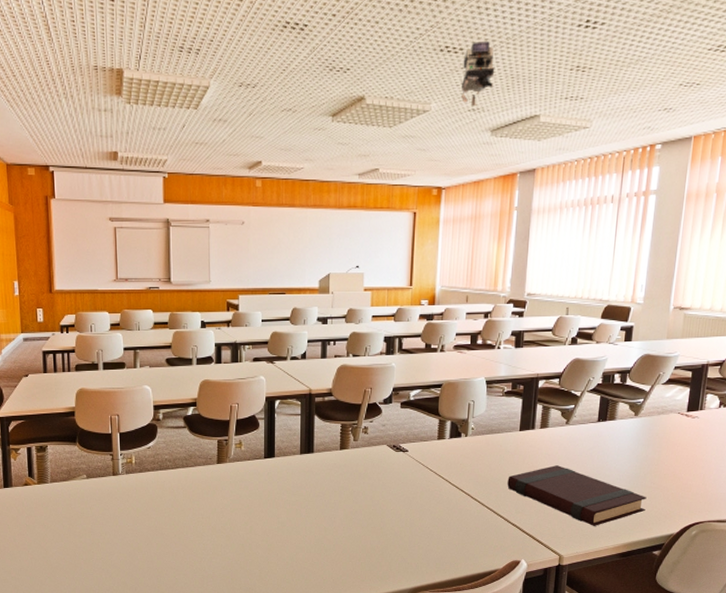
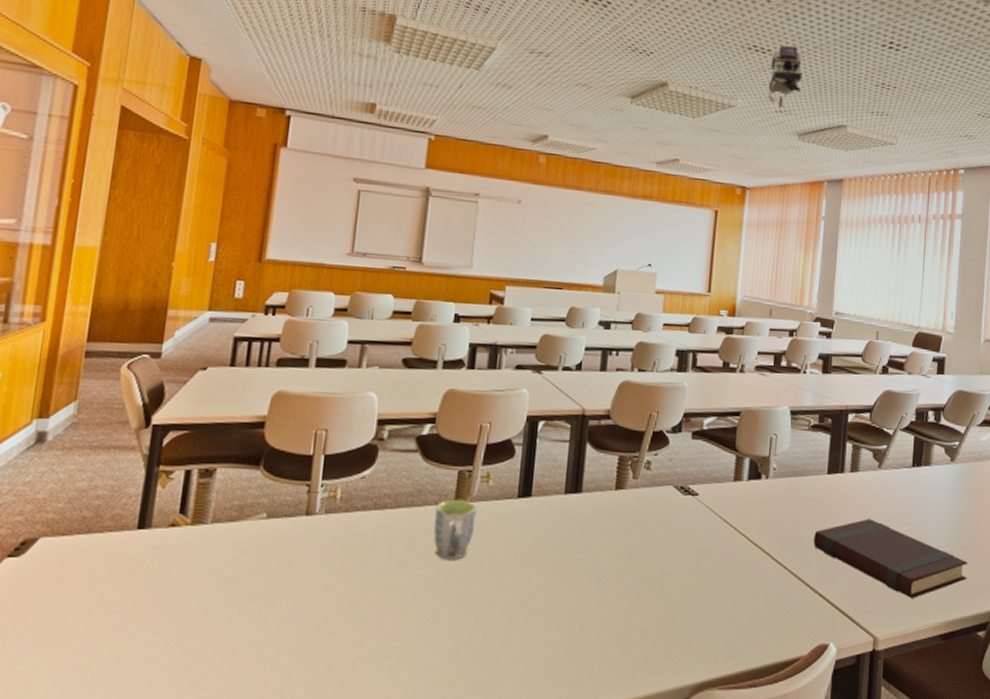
mug: none [203,460,235,504] -> present [433,499,477,560]

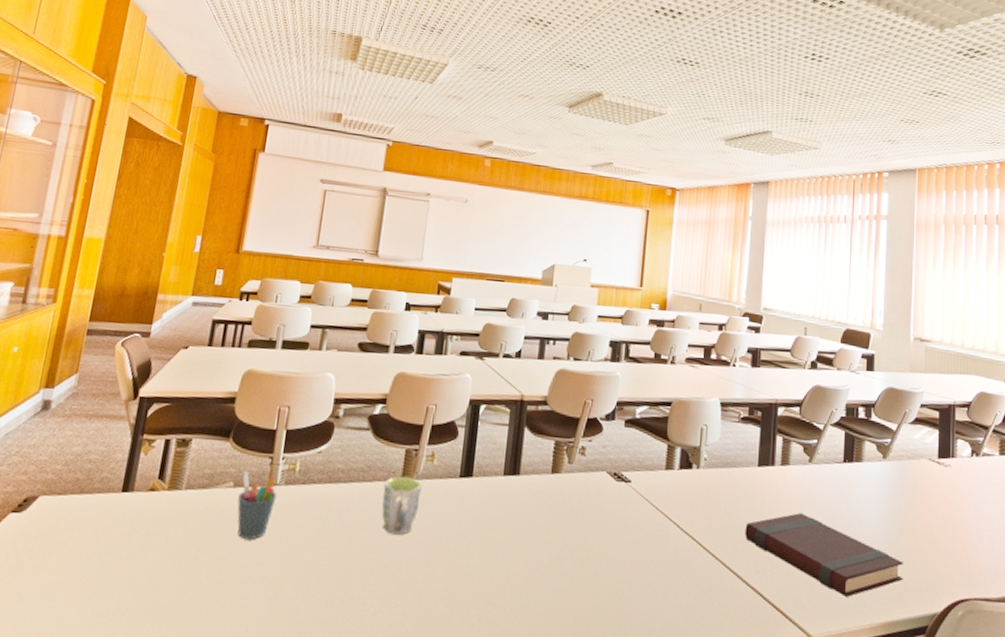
pen holder: none [272,500,317,574] -> present [237,471,277,540]
camera: present [767,45,803,109] -> none [695,58,729,116]

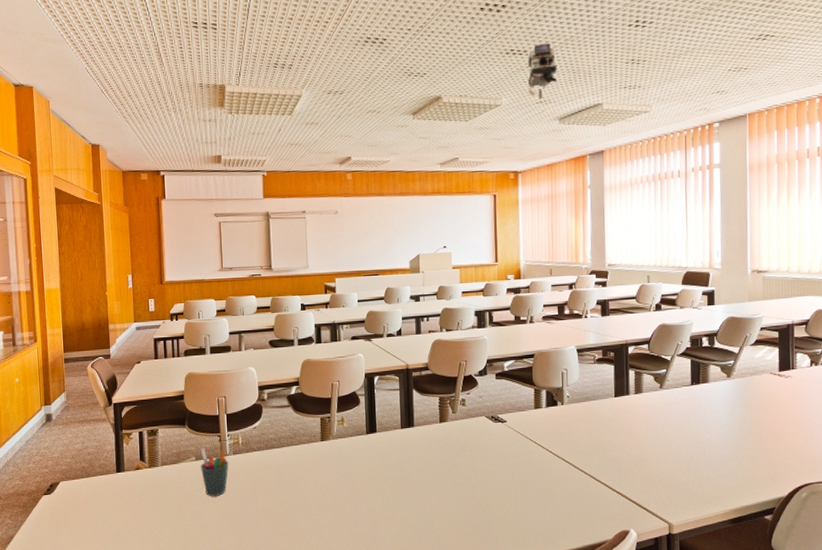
mug: present [381,476,422,535] -> none [308,438,338,481]
camera: none [695,58,729,116] -> present [527,43,558,100]
book: present [745,513,903,597] -> none [608,430,751,492]

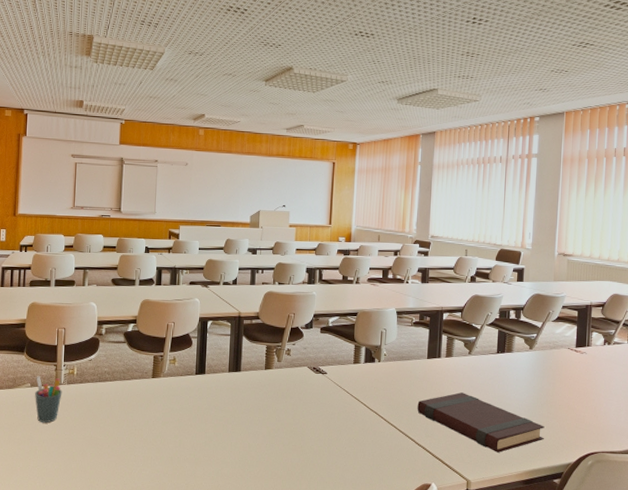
camera: present [527,43,558,100] -> none [372,29,400,80]
book: none [608,430,751,492] -> present [417,392,545,453]

